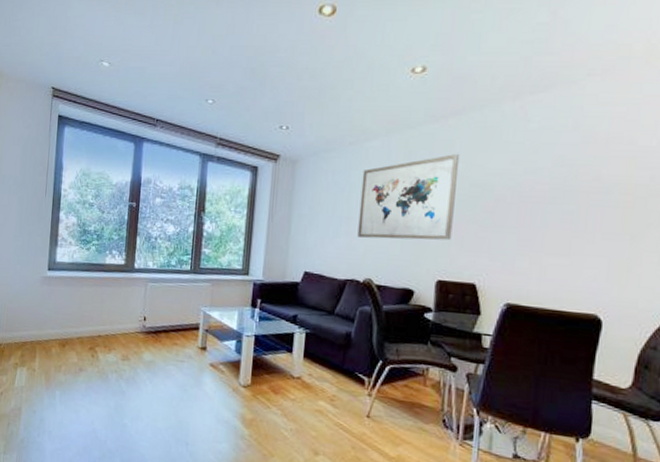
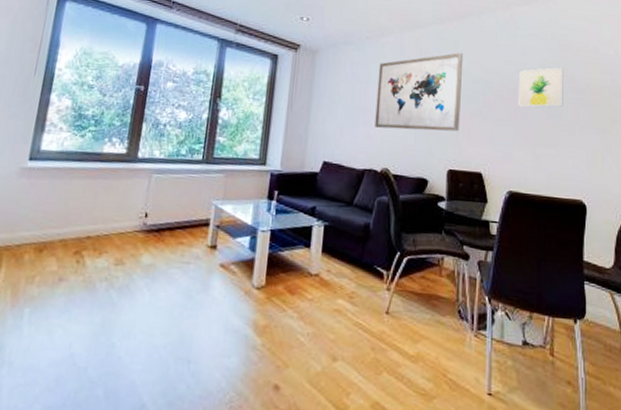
wall art: none [523,164,586,213] -> present [518,67,563,108]

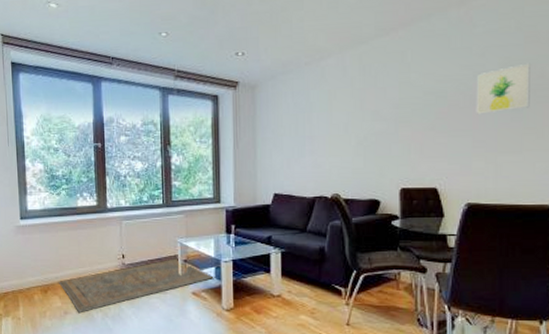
rug: none [59,221,249,282] -> present [58,257,215,314]
wall art: present [375,53,464,132] -> none [321,65,412,155]

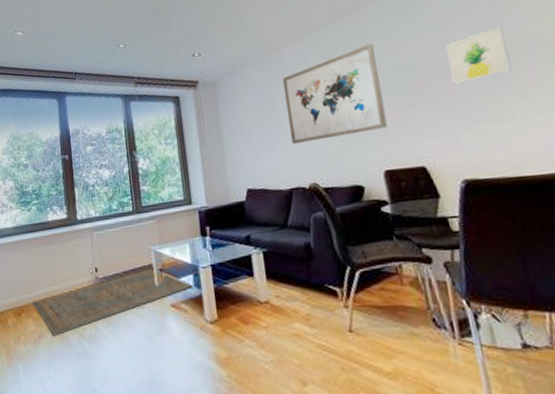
wall art: none [321,65,412,155] -> present [282,44,388,144]

